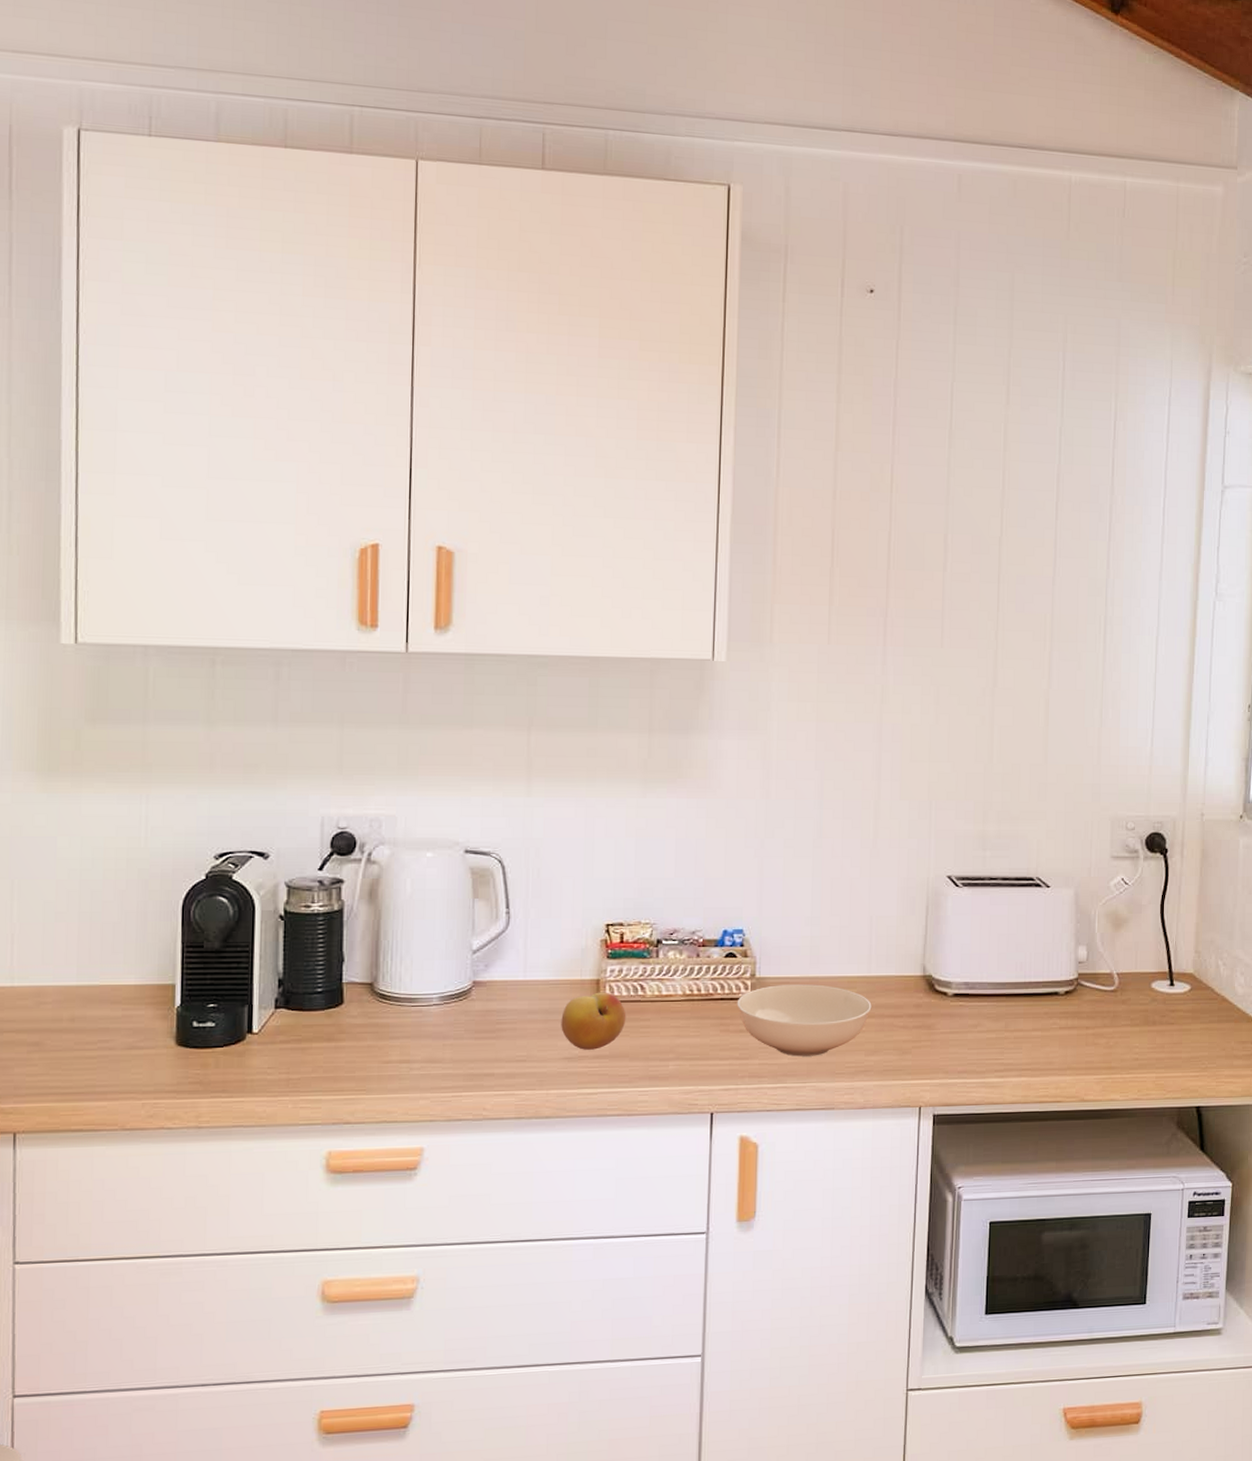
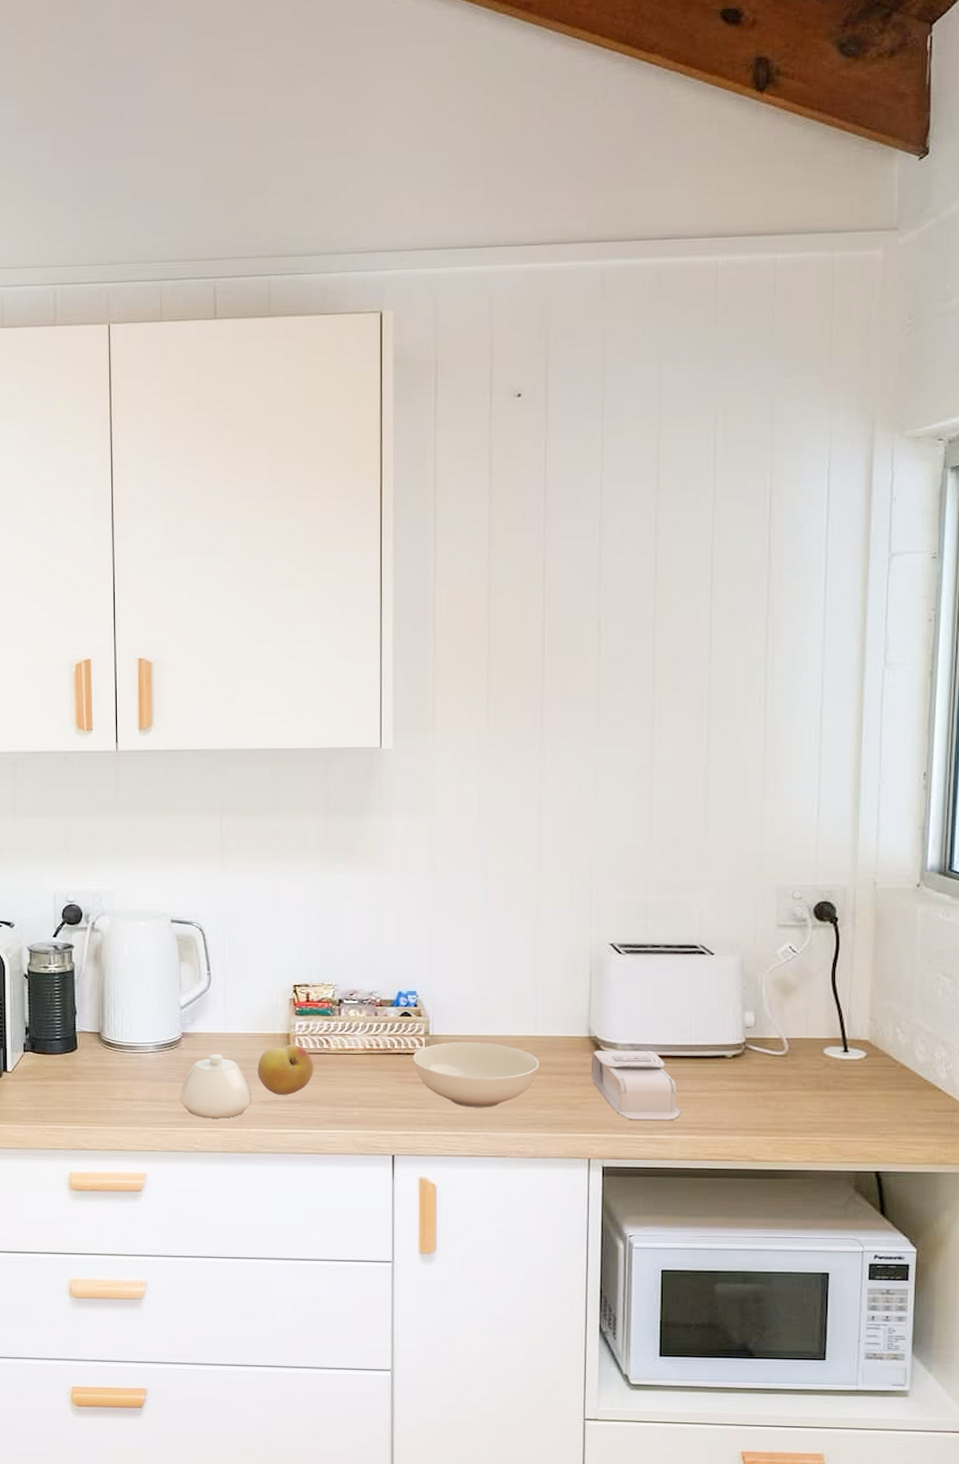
sugar bowl: none [468,1005,554,1080] -> present [181,1054,252,1119]
butter dish: none [924,989,1013,1064] -> present [591,1050,681,1121]

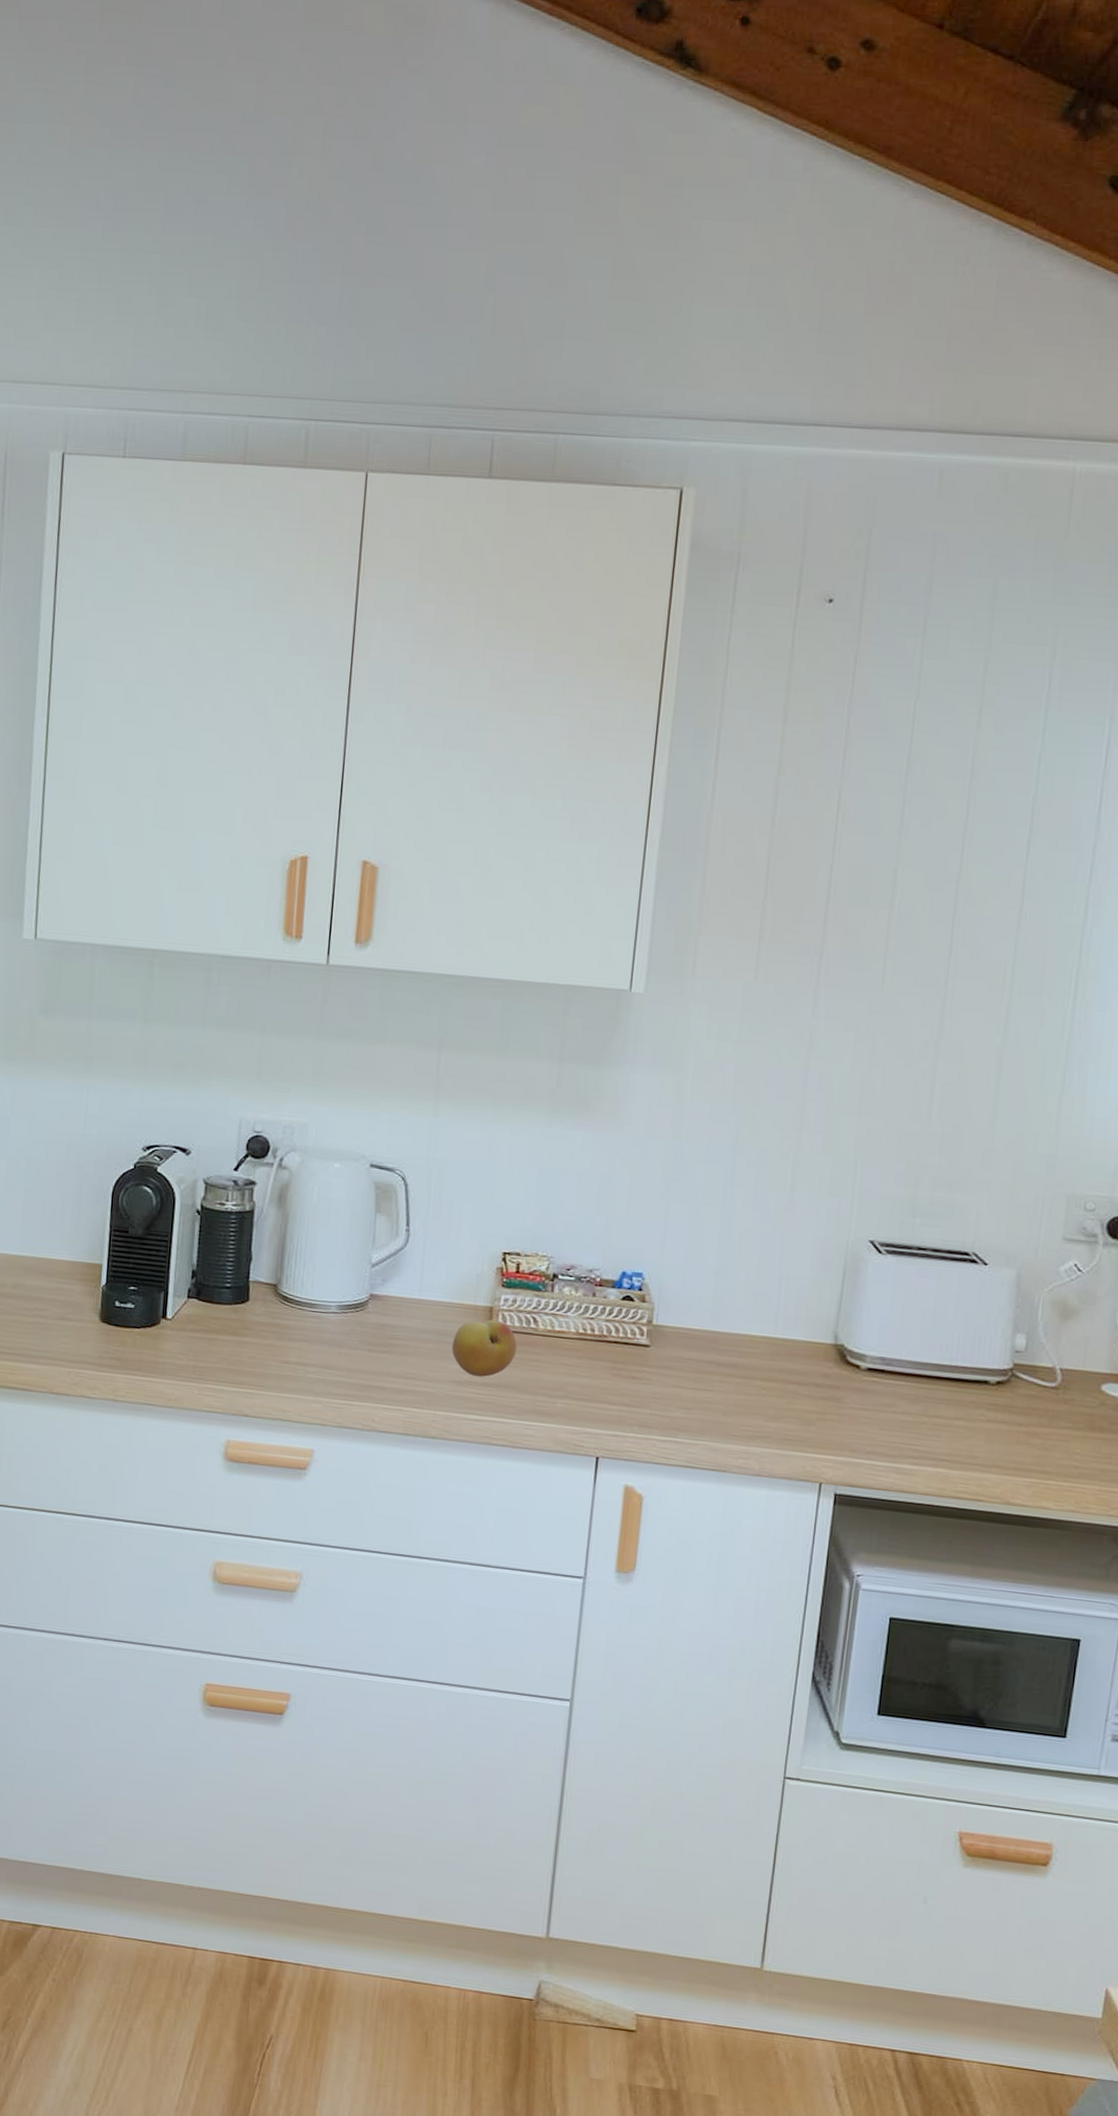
sugar bowl: present [181,1054,252,1119] -> none [361,1321,444,1397]
bowl: present [413,1042,539,1108] -> none [631,1335,775,1414]
butter dish: present [591,1050,681,1121] -> none [832,1360,931,1449]

